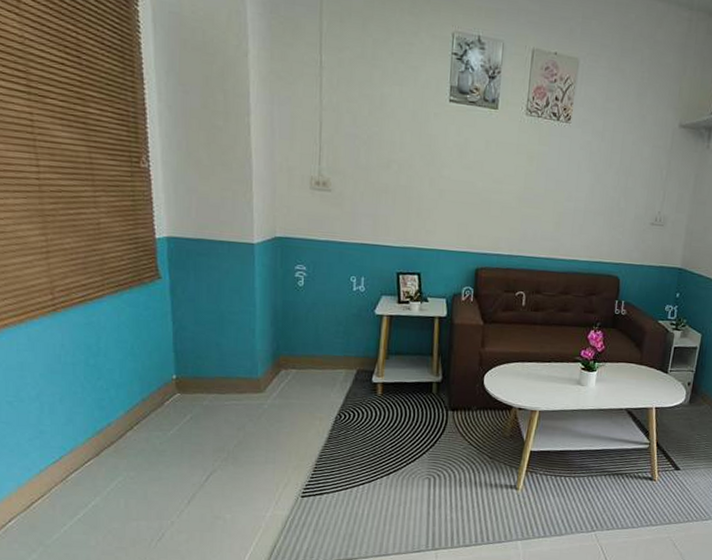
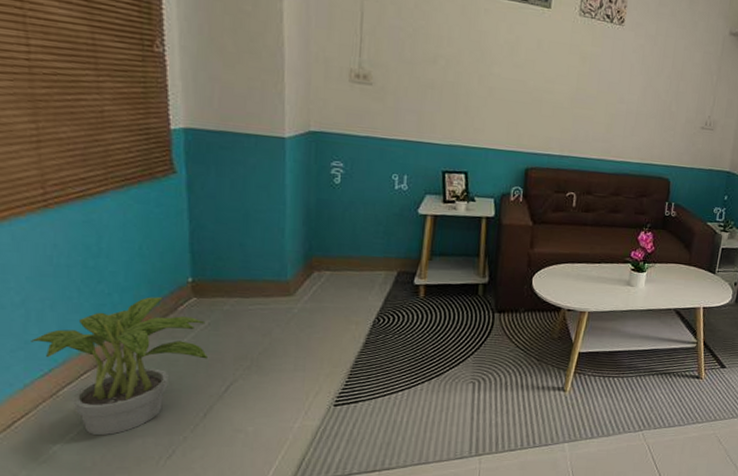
potted plant: none [45,392,190,518] -> present [31,297,207,436]

